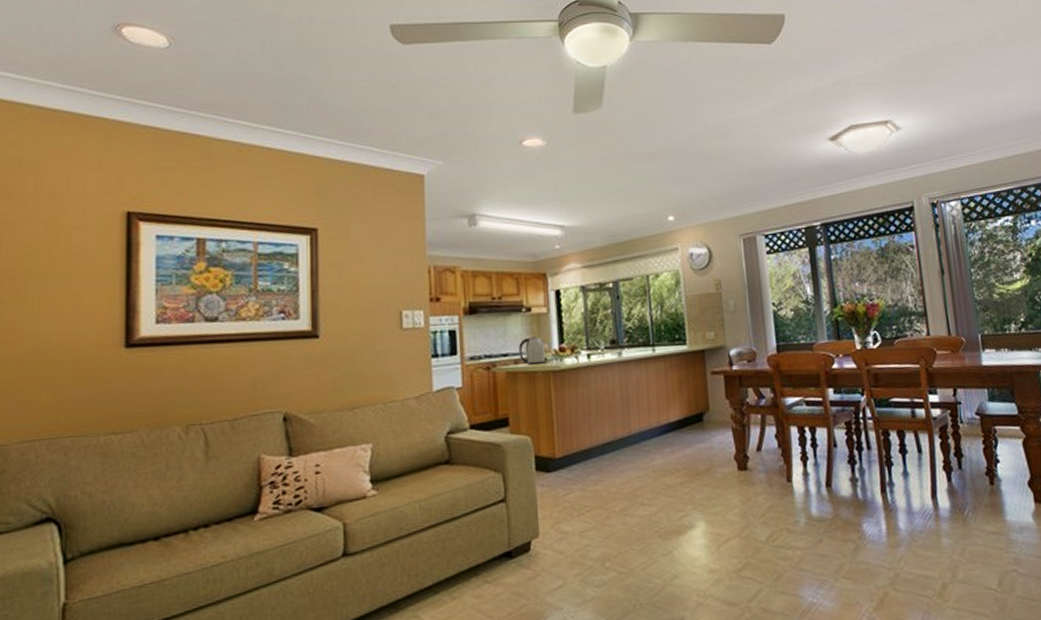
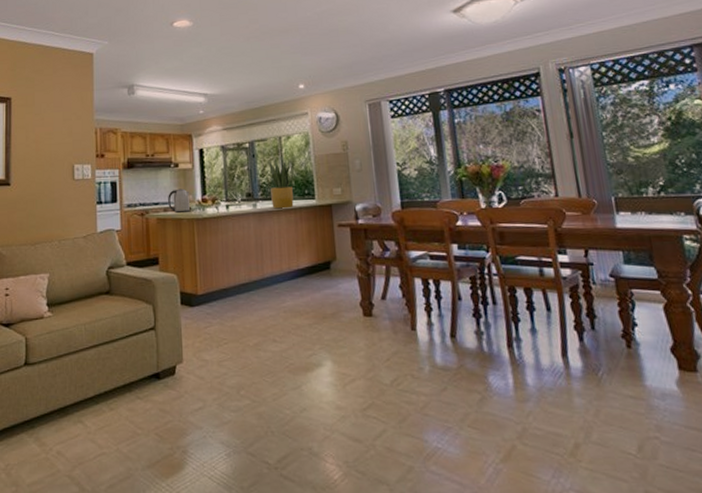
planter: none [634,299,663,357] -> present [267,158,294,209]

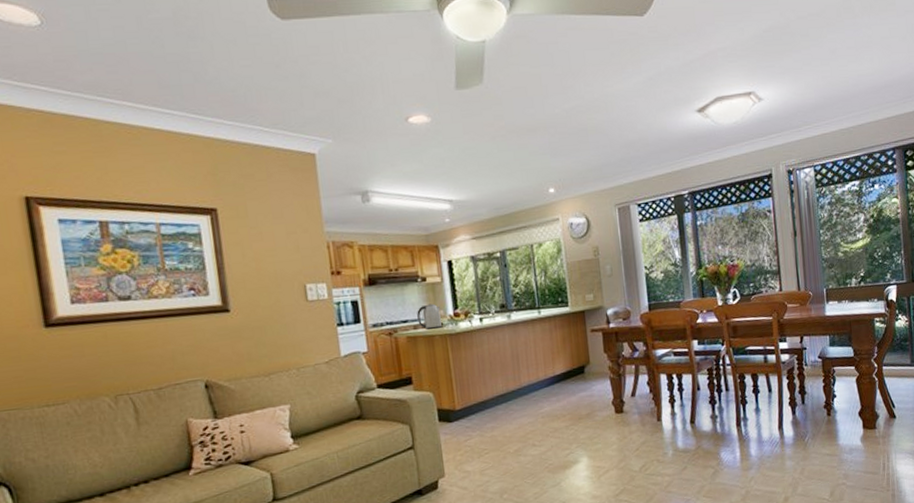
planter: present [267,158,294,209] -> none [520,266,548,319]

